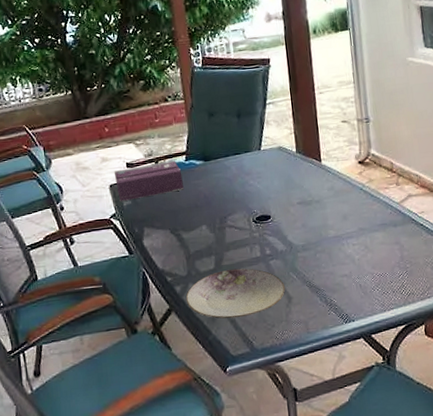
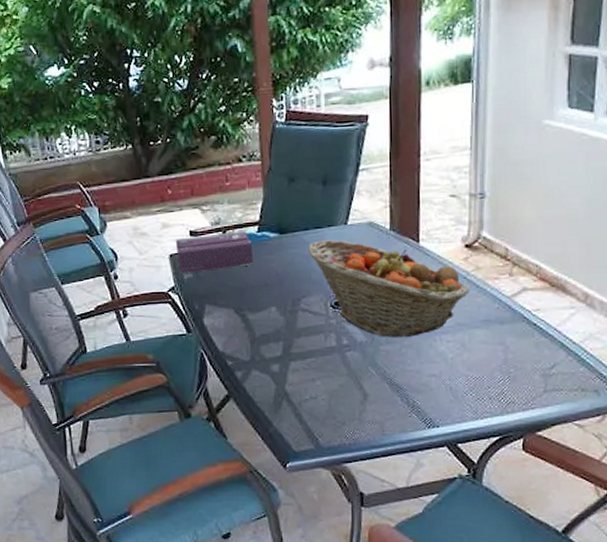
plate: present [185,268,286,319] -> none [246,357,362,412]
fruit basket: none [230,163,367,245] -> present [308,240,470,337]

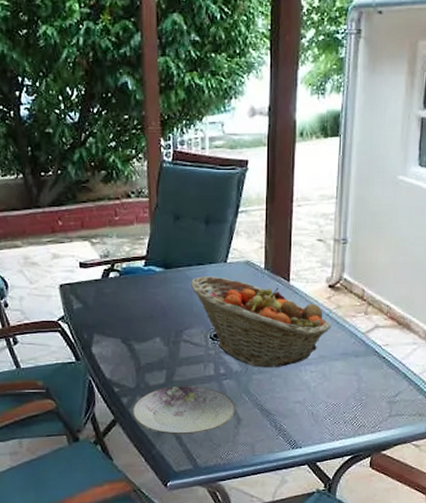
tissue box: present [175,231,253,273] -> none [65,264,140,303]
plate: none [246,357,362,412] -> present [132,385,236,435]

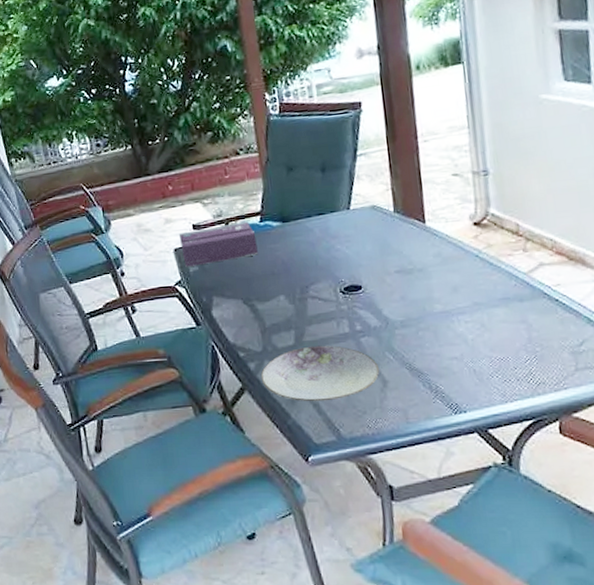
tissue box: none [65,264,140,303] -> present [178,221,258,267]
fruit basket: present [191,276,331,367] -> none [312,225,484,321]

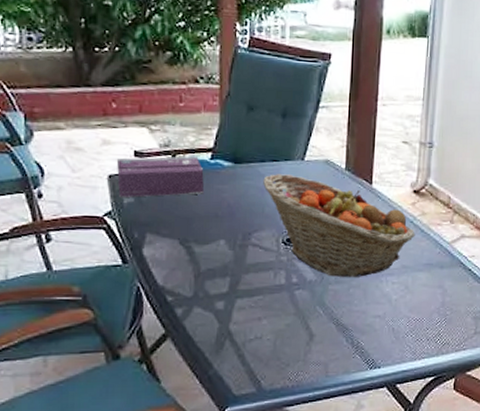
plate: present [260,345,380,402] -> none [187,295,309,352]
fruit basket: none [312,225,484,321] -> present [263,174,415,277]

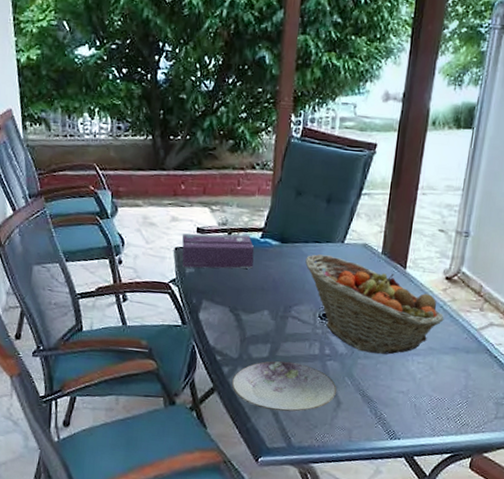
plate: none [187,295,309,352] -> present [231,361,337,412]

